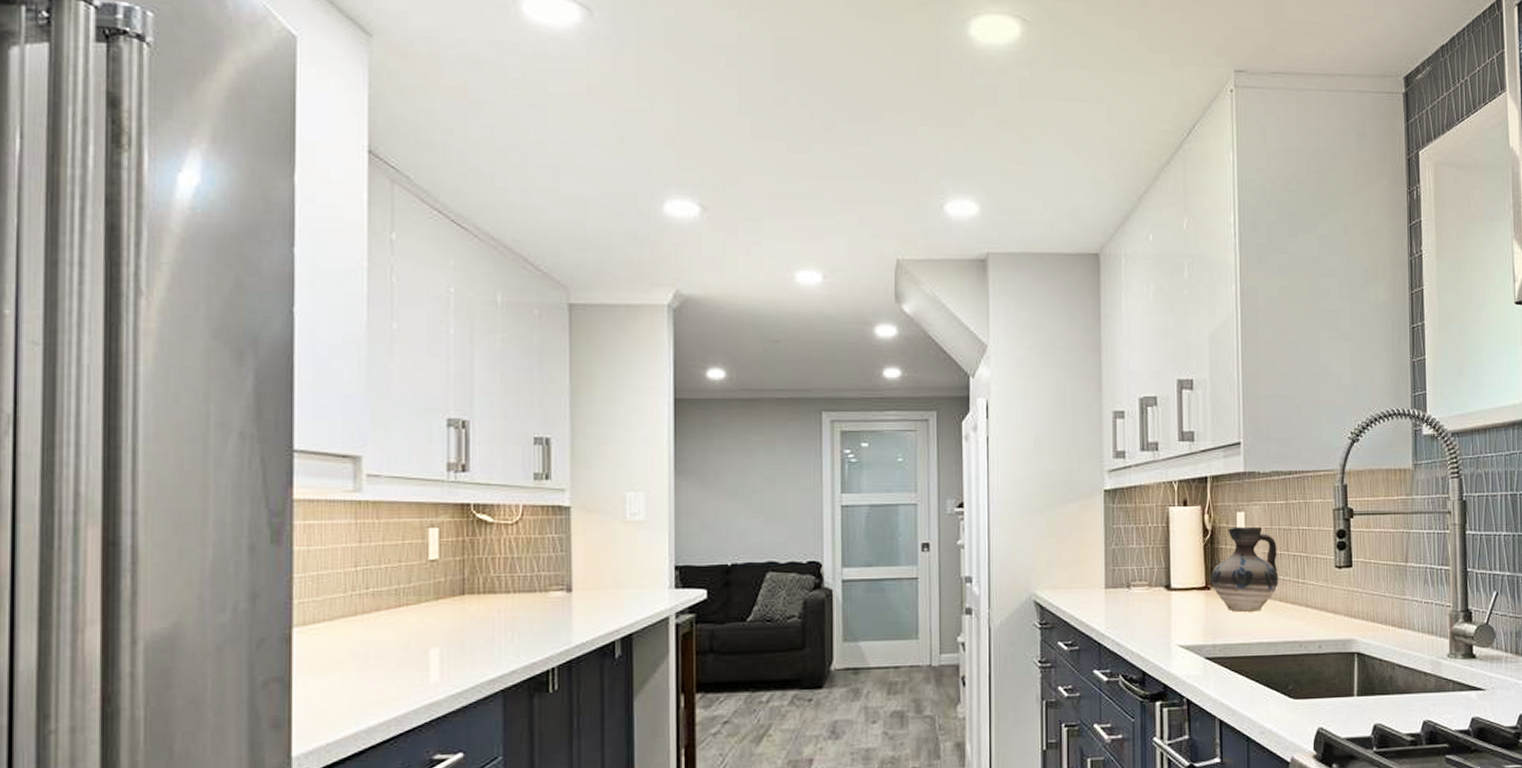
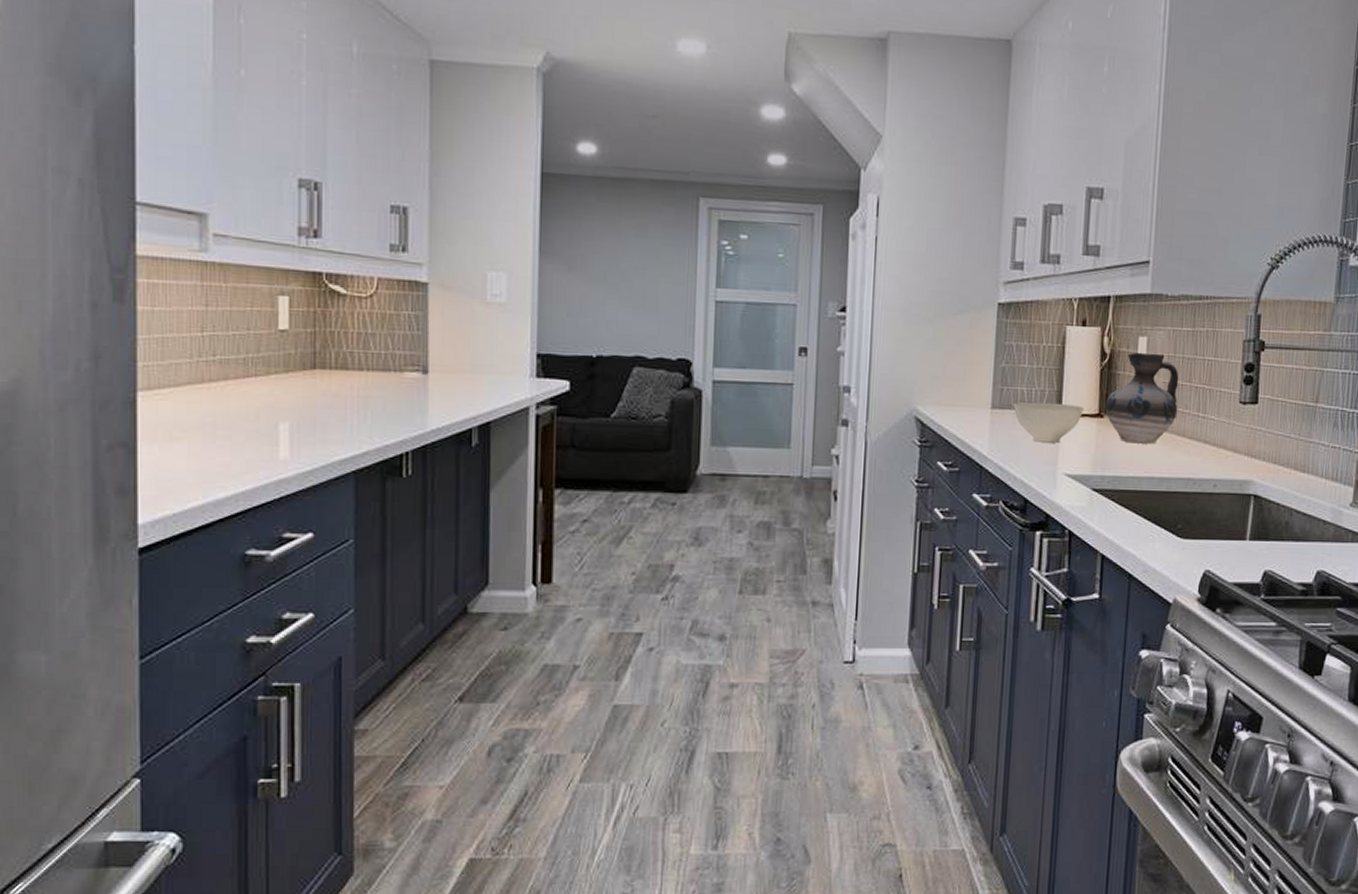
bowl: none [1125,579,1191,617] -> present [1013,401,1084,443]

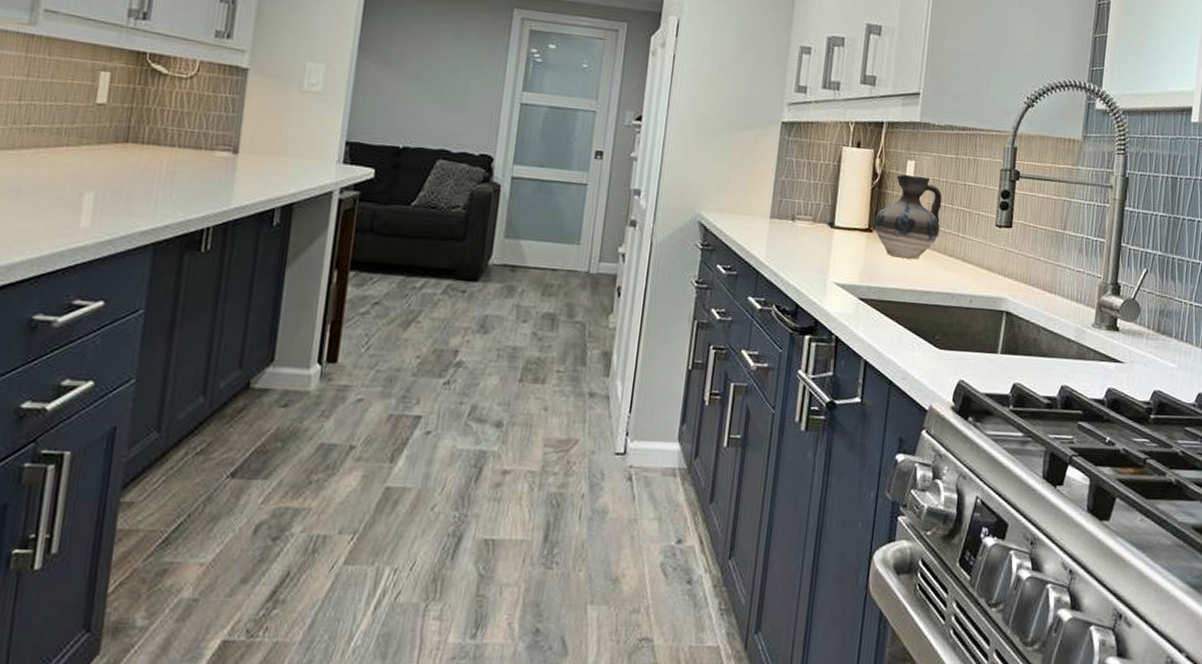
bowl: present [1013,401,1084,443] -> none [790,213,855,254]

